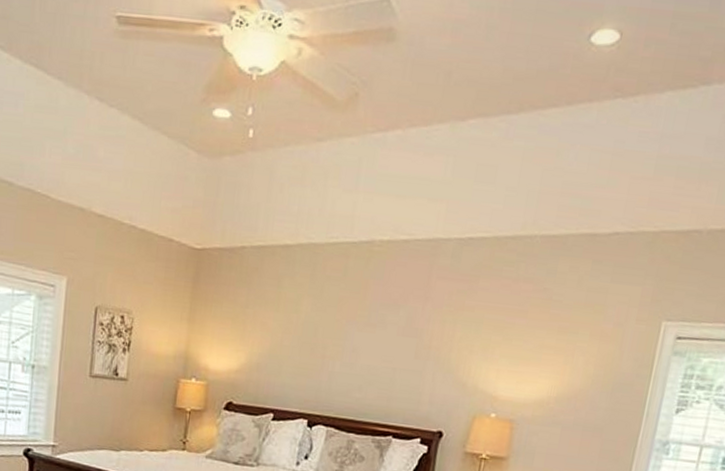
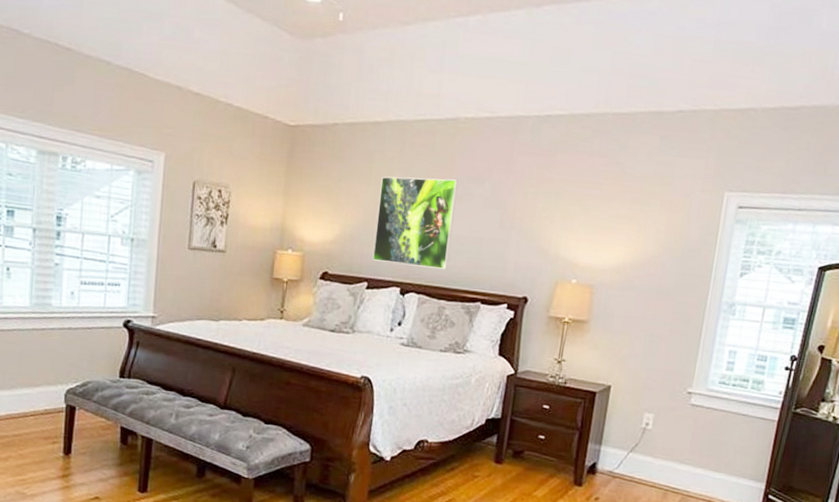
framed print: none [279,302,372,401] -> present [373,176,458,269]

